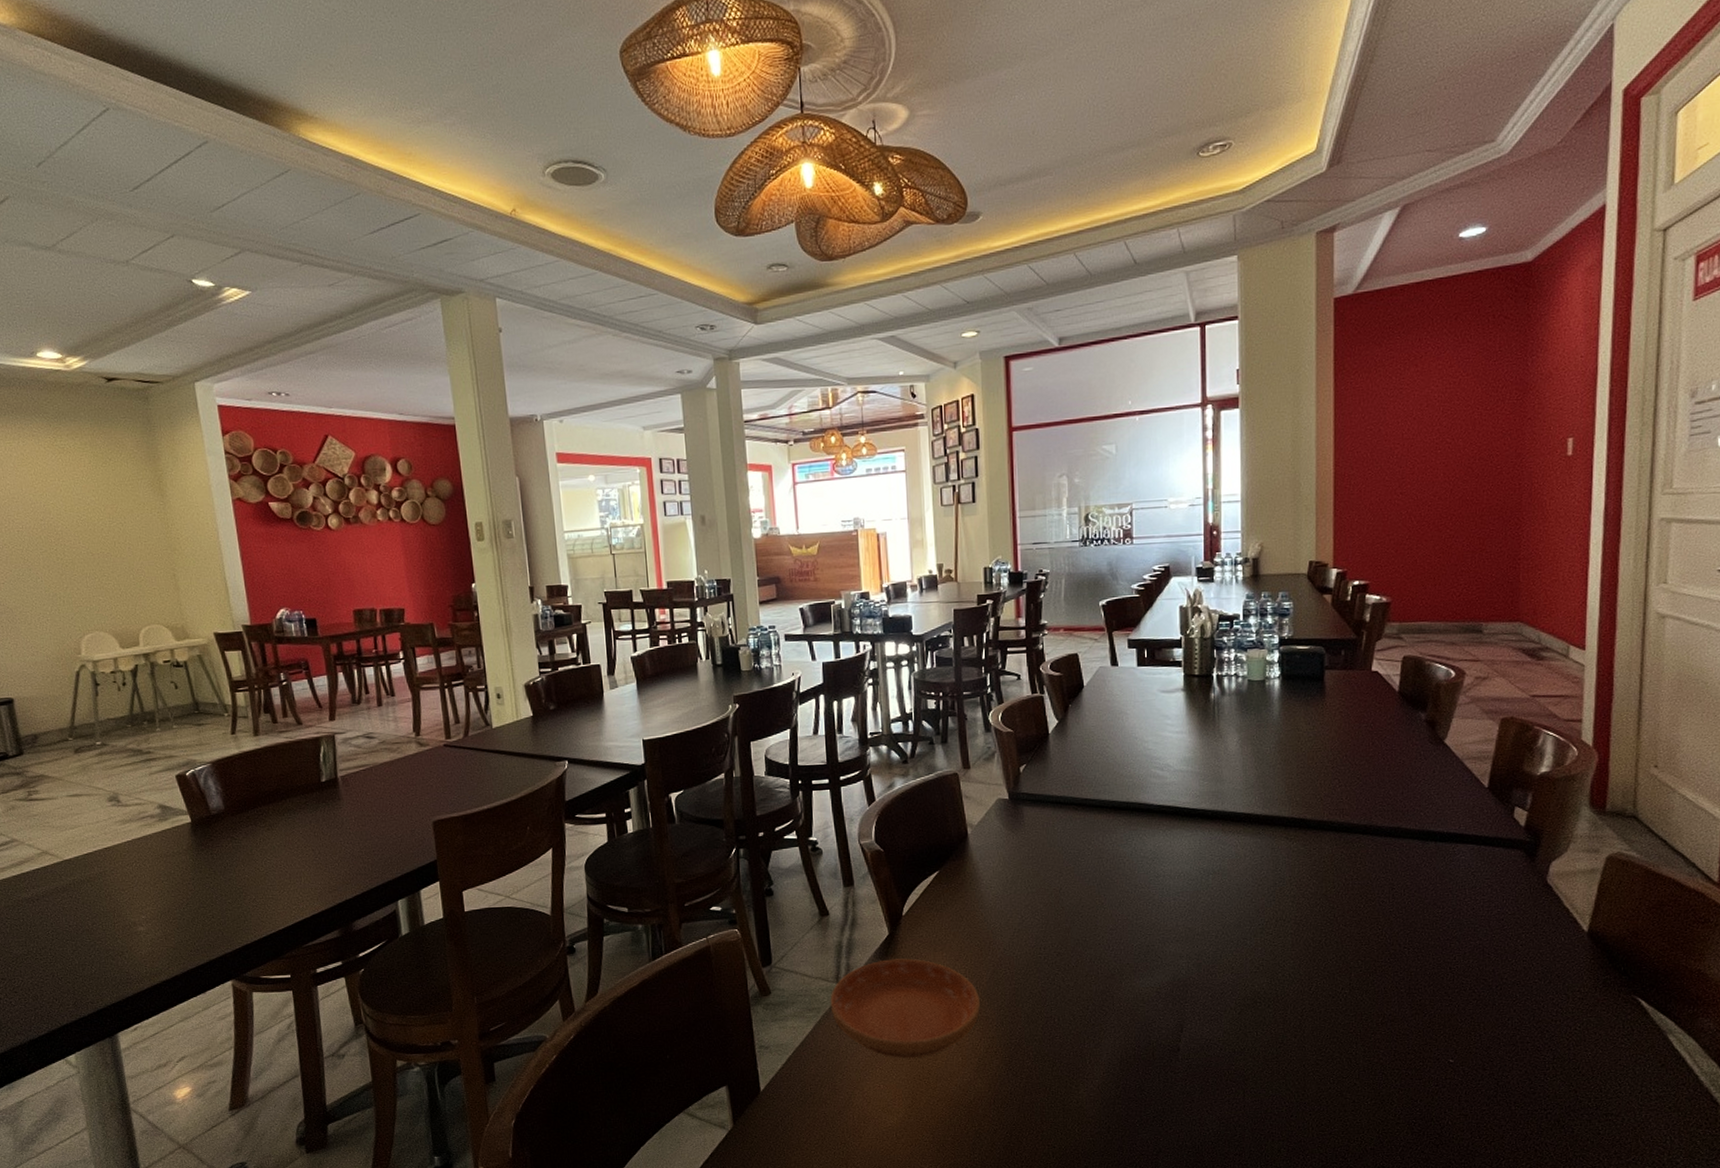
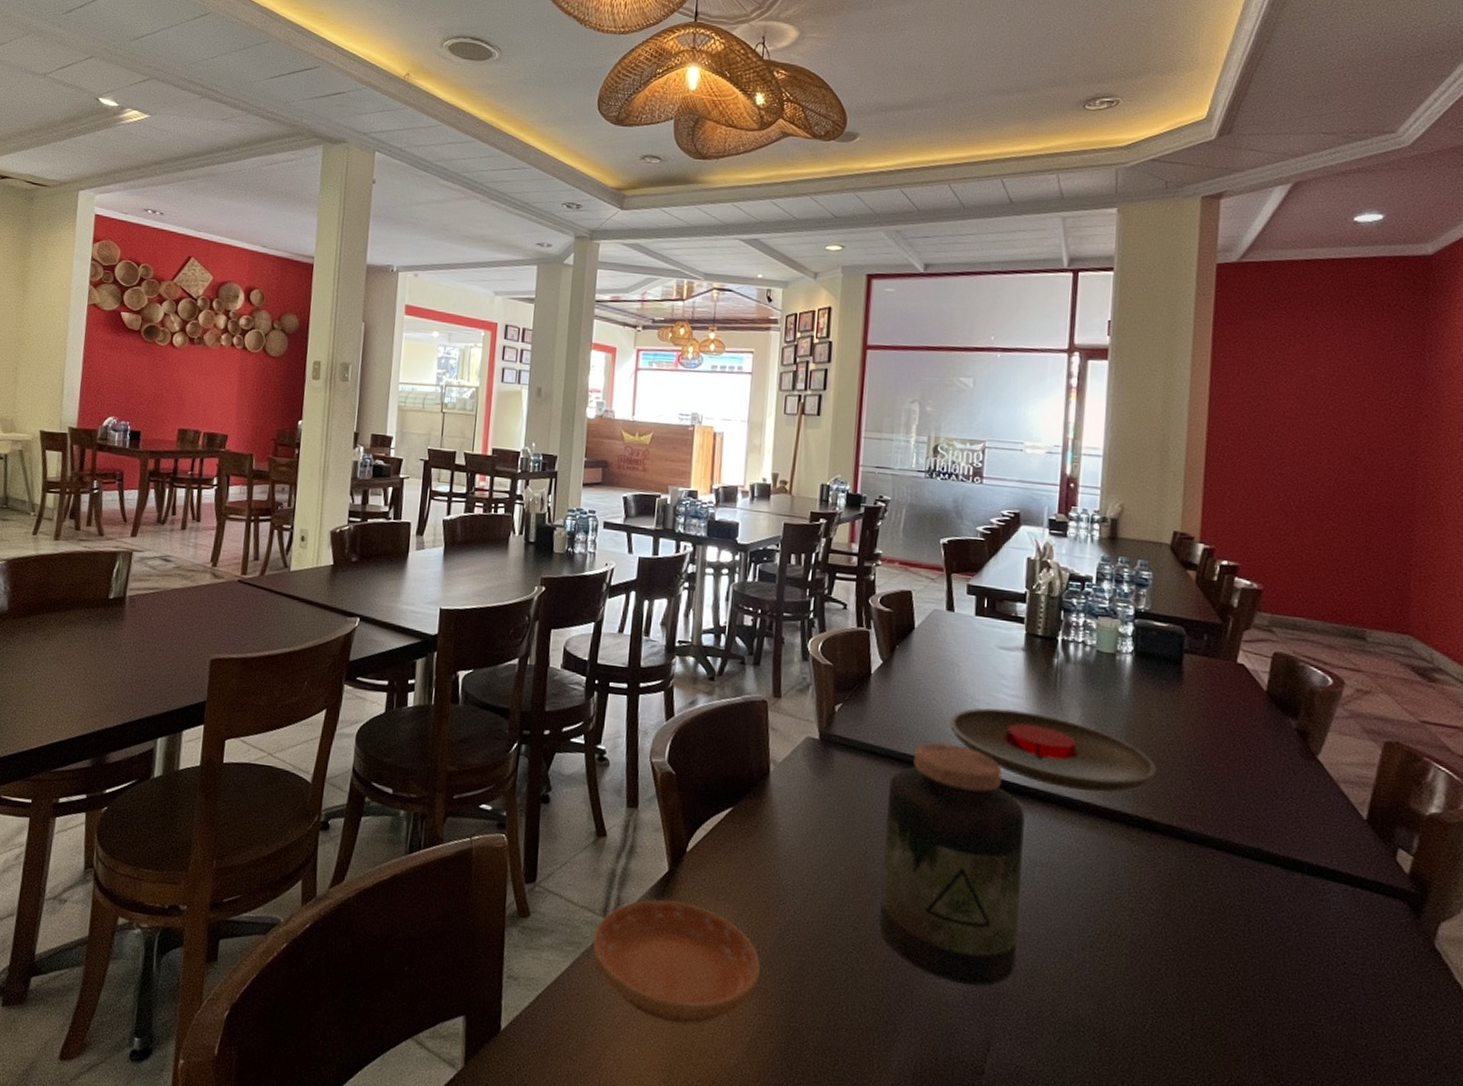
jar: none [1075,783,1198,983] -> present [879,742,1026,986]
plate: none [1123,744,1307,804] -> present [949,707,1157,792]

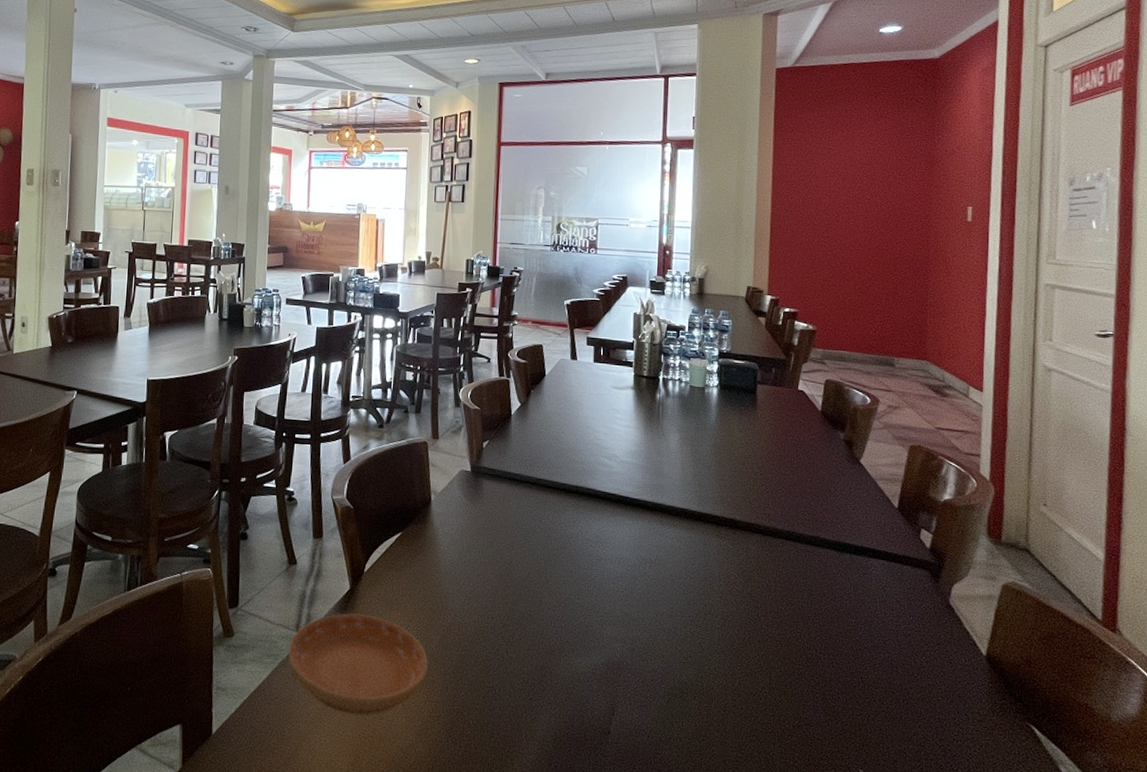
jar: present [879,742,1026,986] -> none [523,468,638,664]
plate: present [949,707,1157,792] -> none [575,437,739,500]

